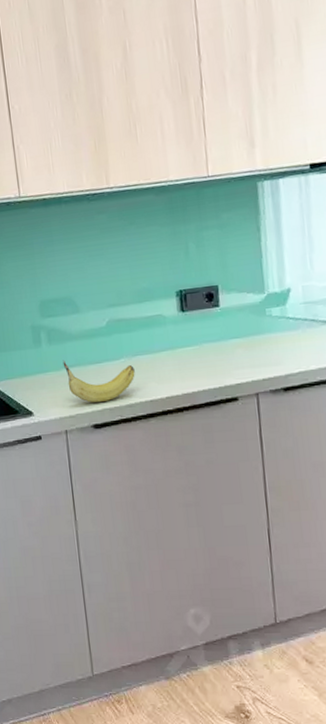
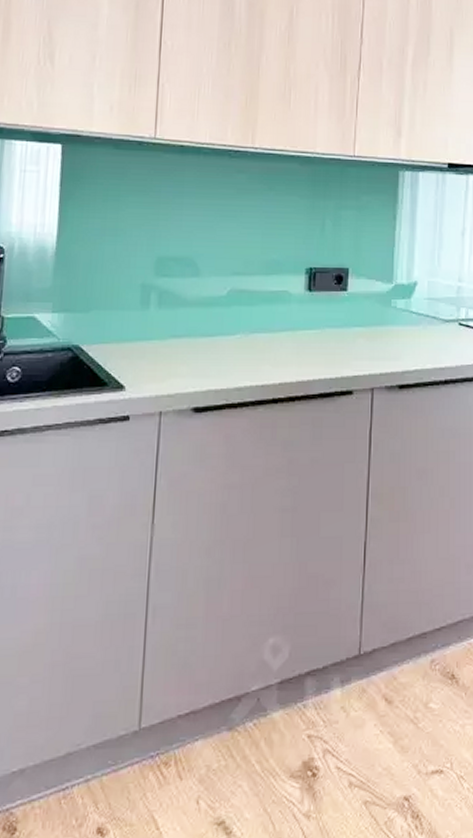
fruit: present [62,360,135,403] -> none [170,328,250,383]

